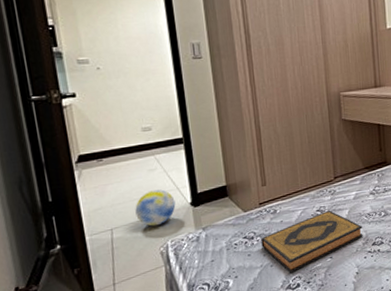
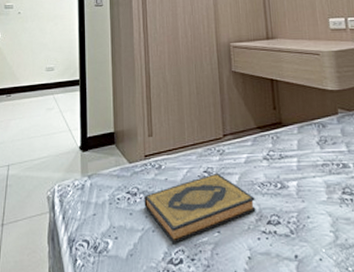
ball: present [135,189,176,227] -> none [31,129,66,167]

